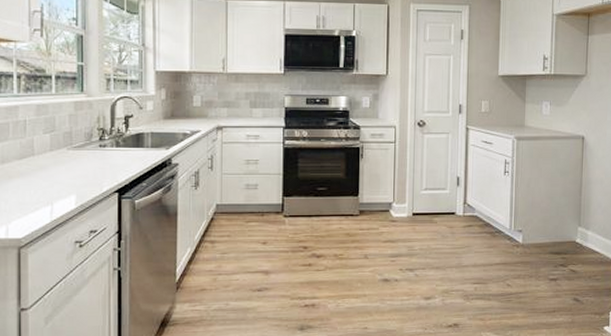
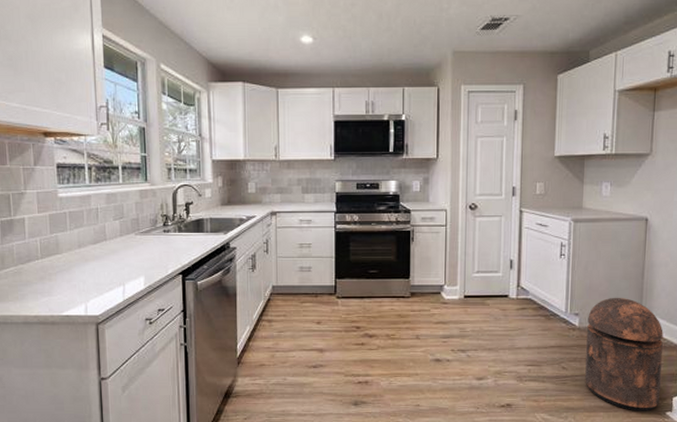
trash can: none [528,213,600,327] -> present [585,297,663,411]

